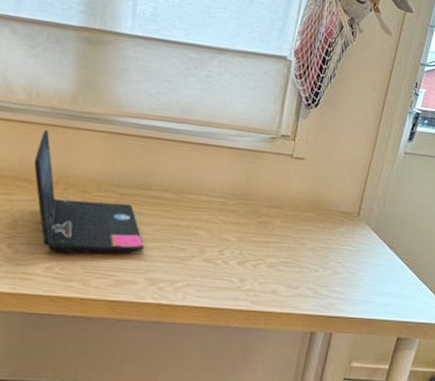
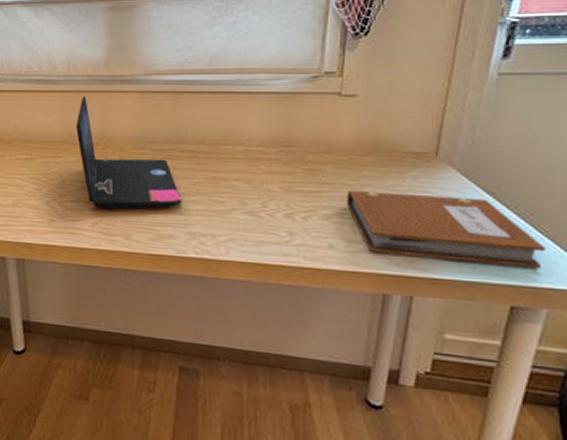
notebook: none [289,242,423,308] -> present [347,191,546,269]

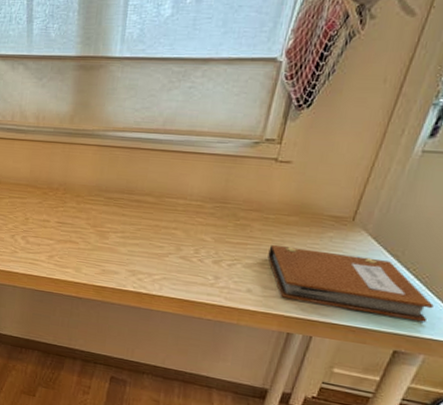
laptop: present [75,96,182,210] -> none [40,146,126,248]

